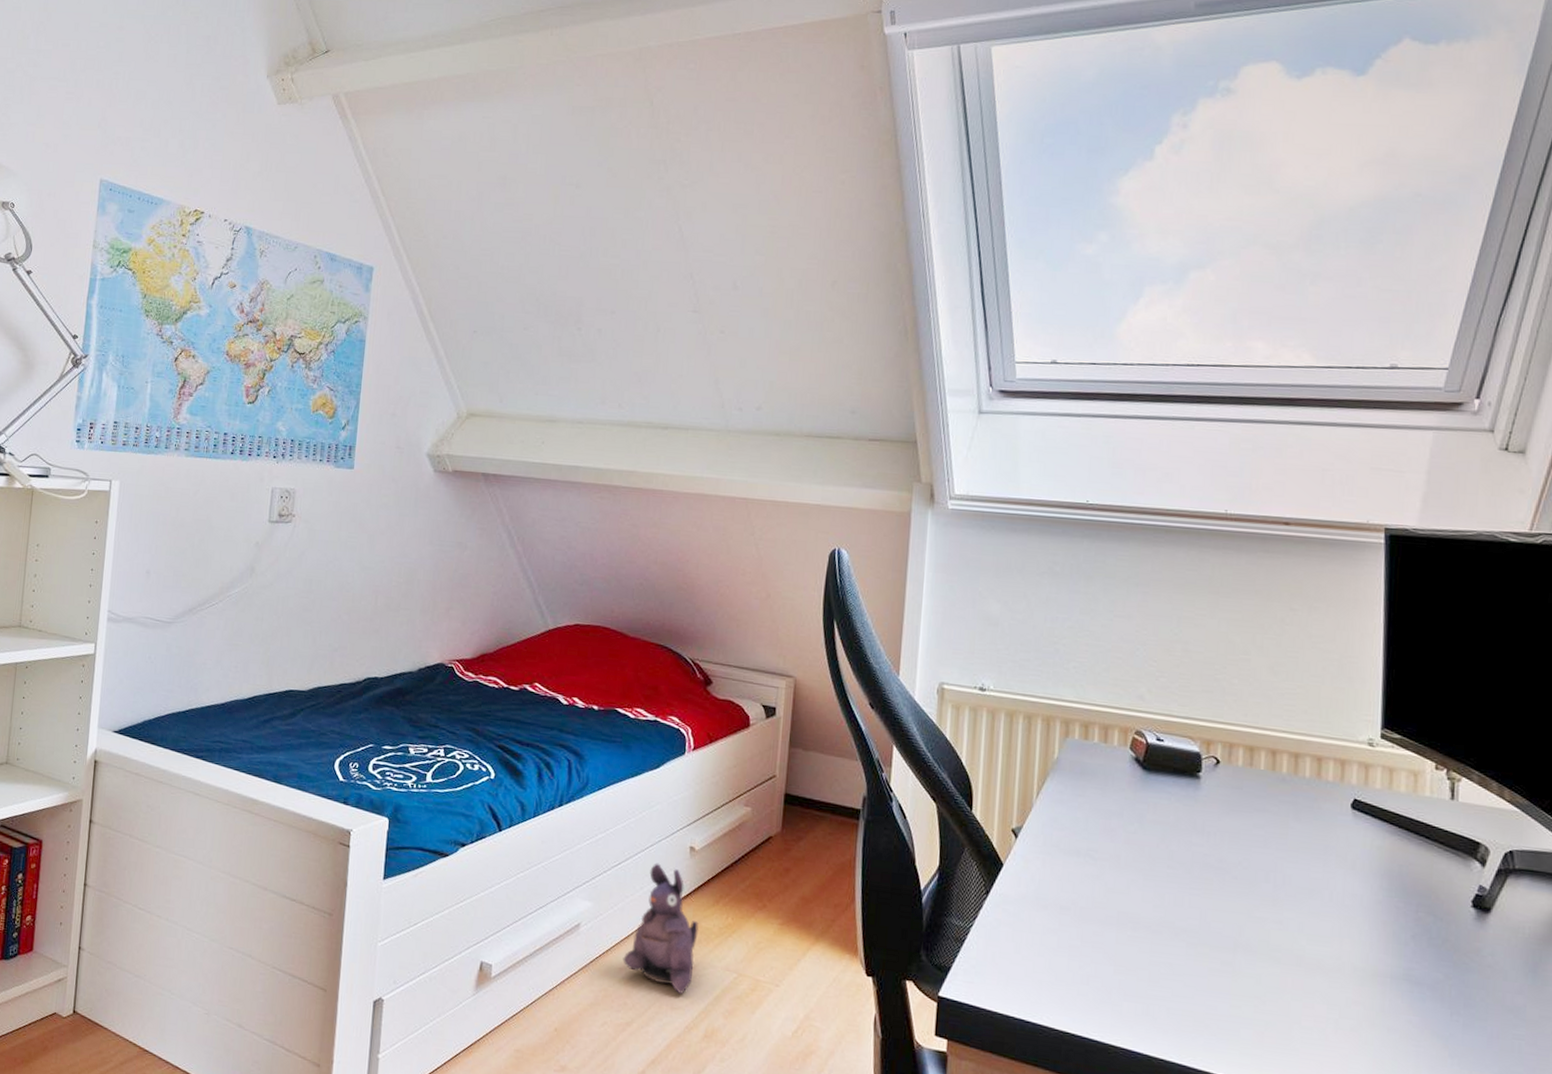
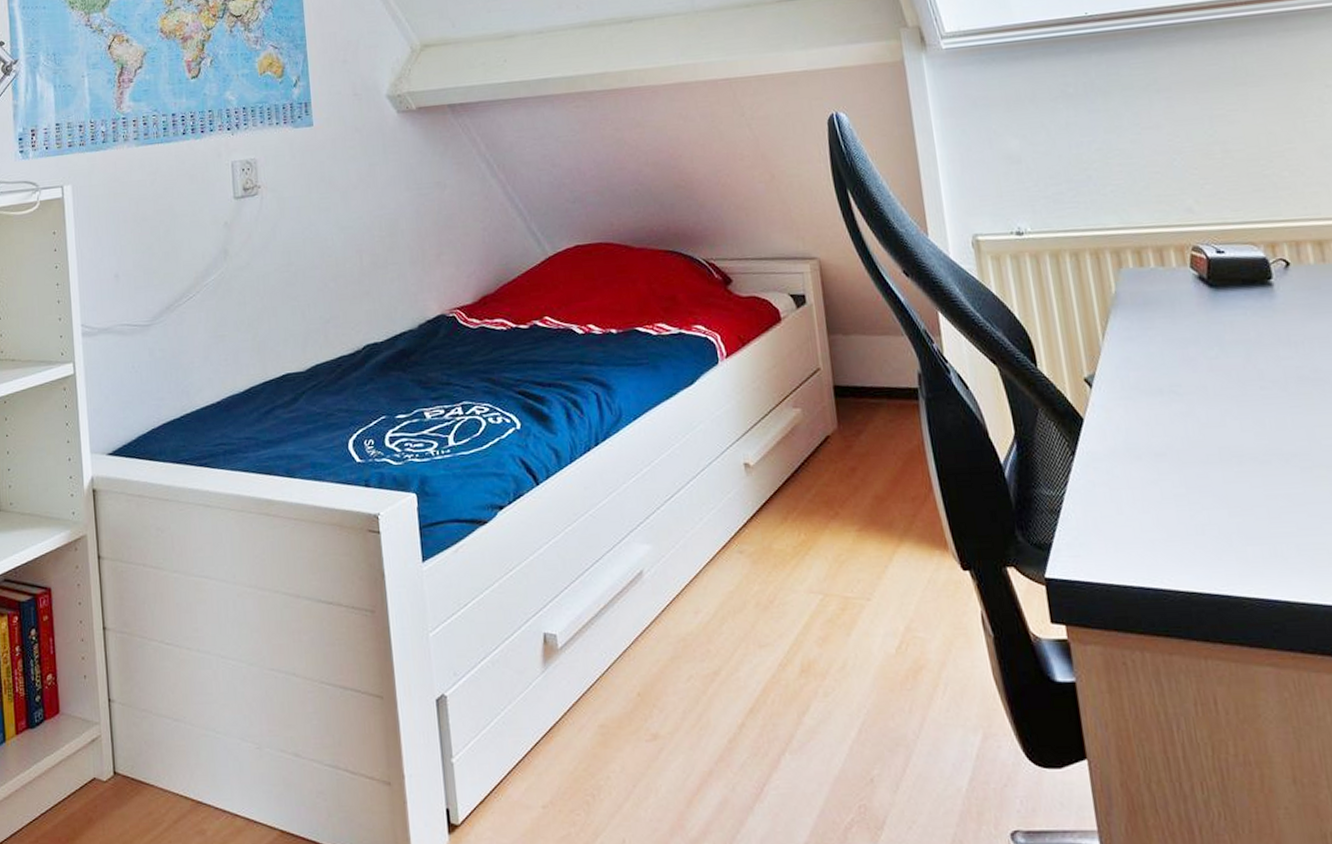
plush toy: present [623,863,699,995] -> none [696,488,775,630]

